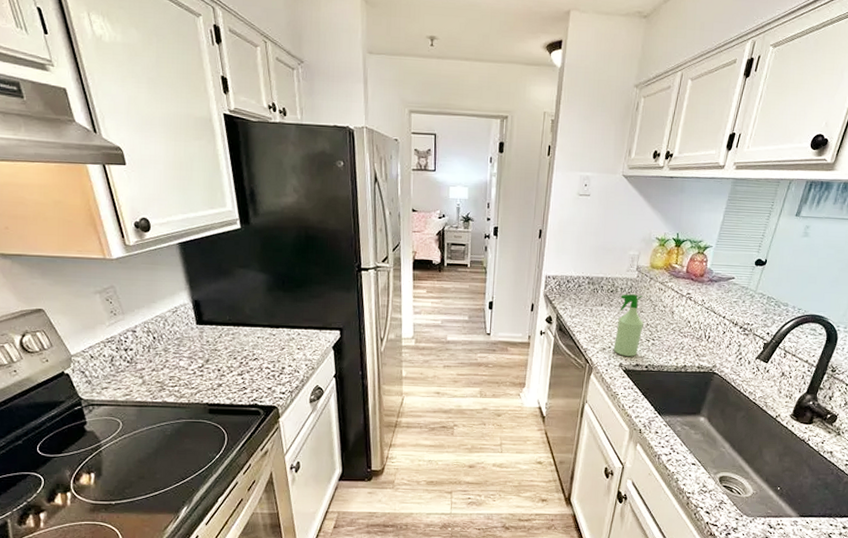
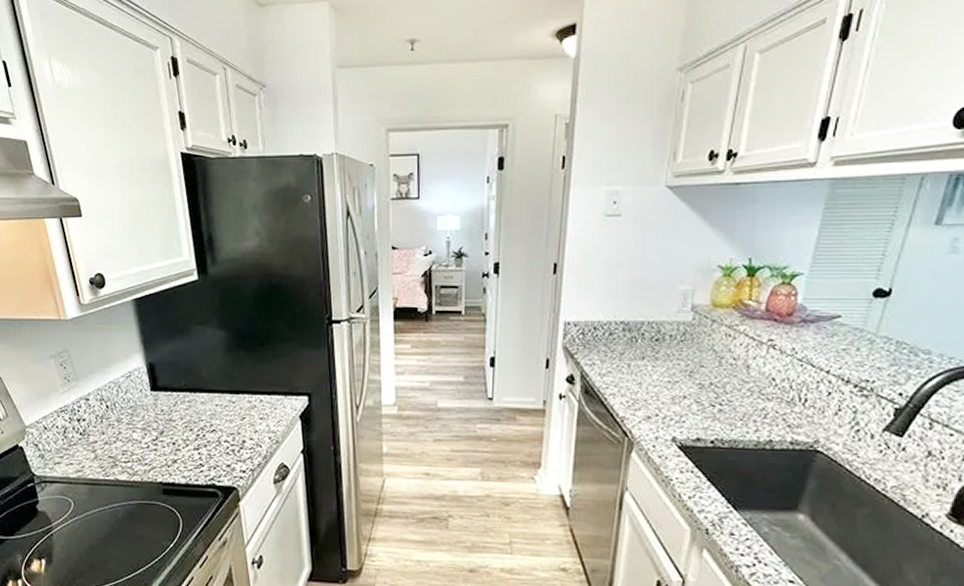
spray bottle: present [613,294,644,356] -> none [662,343,705,428]

